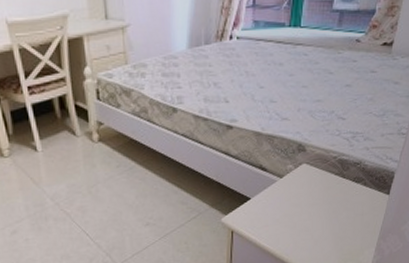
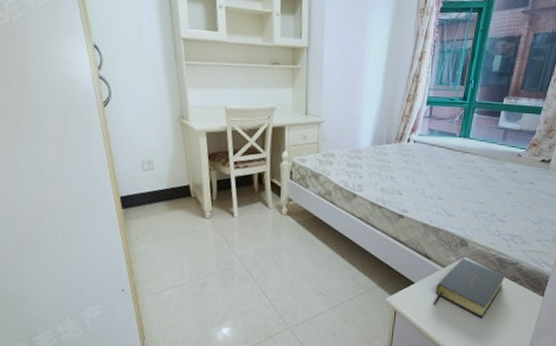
bible: none [272,164,348,226] -> present [433,258,505,318]

